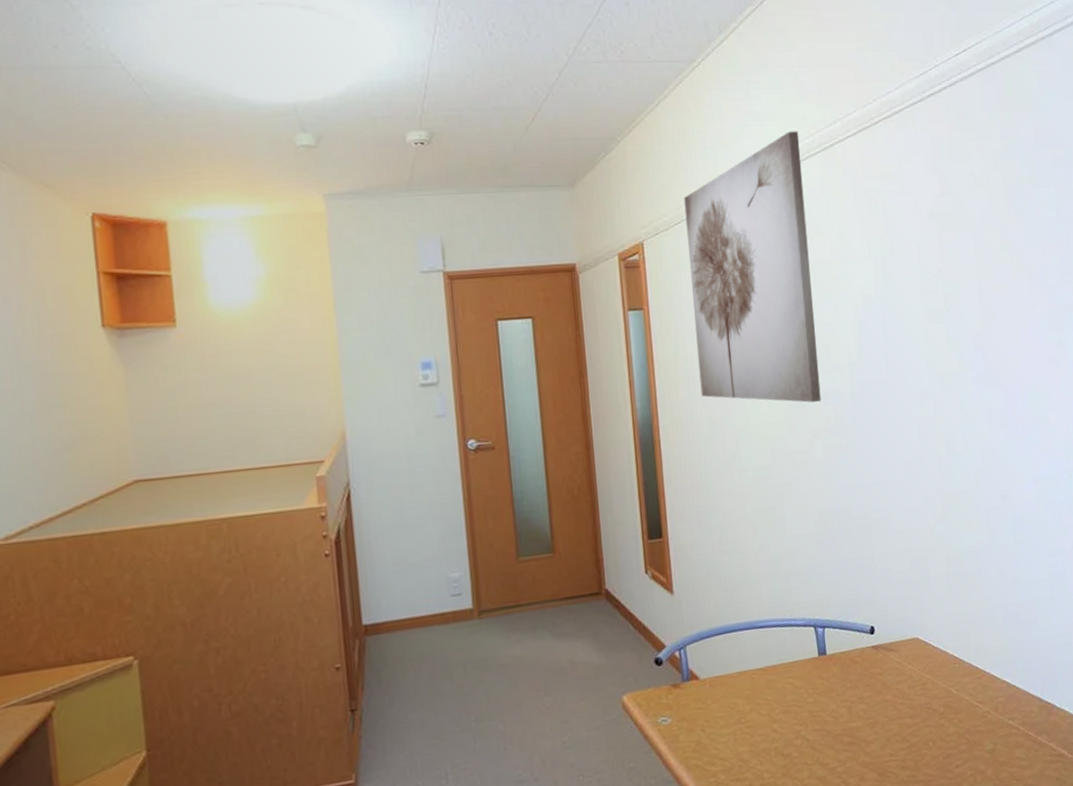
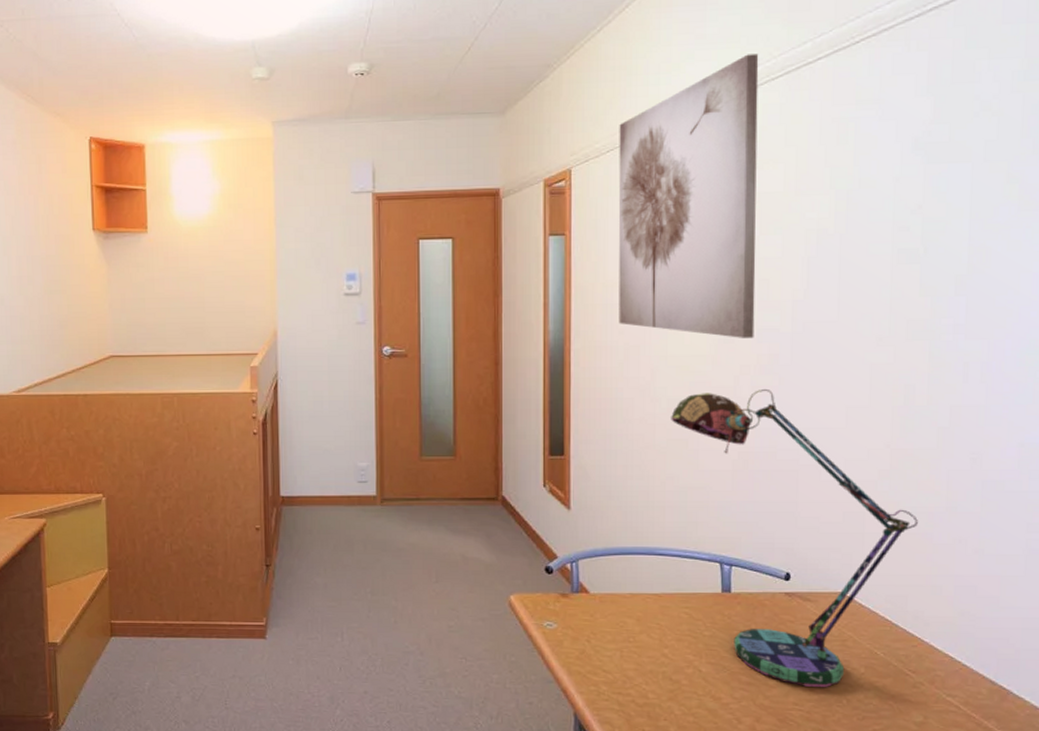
desk lamp: none [757,449,969,736] -> present [671,388,918,687]

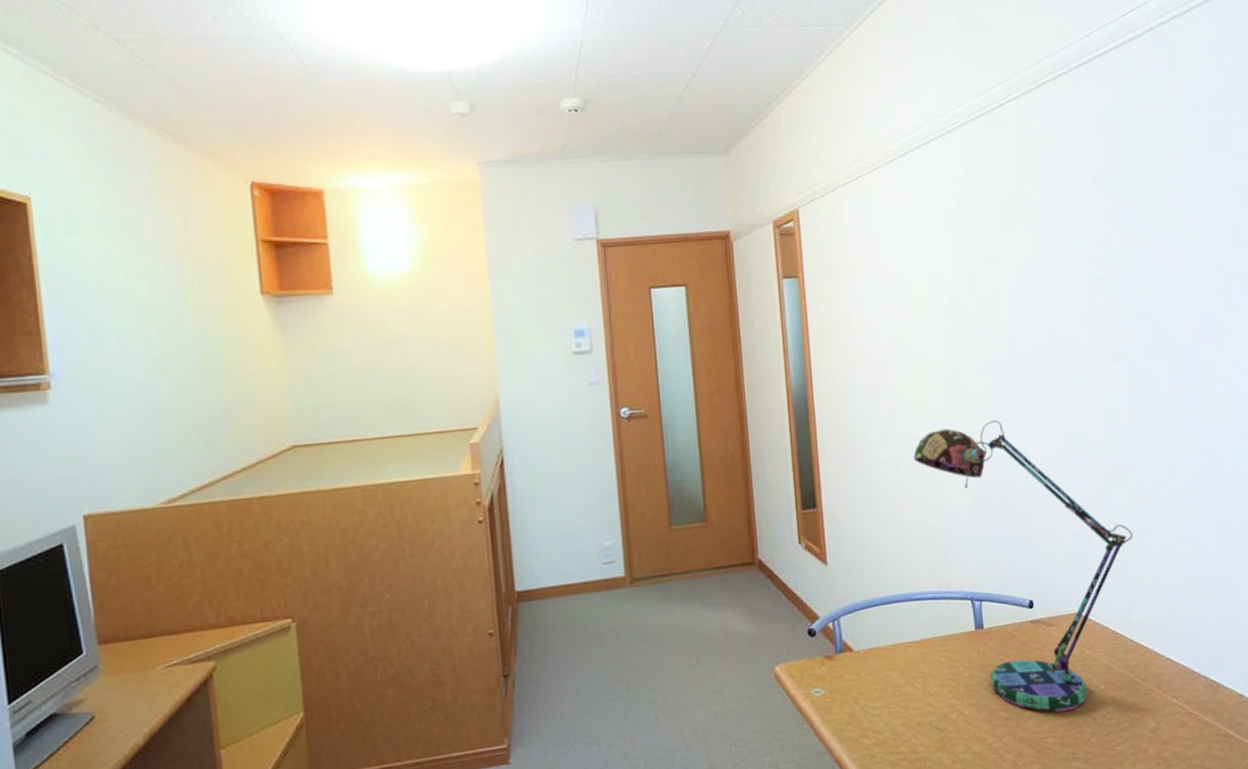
wall art: present [618,53,759,338] -> none [840,95,980,372]

